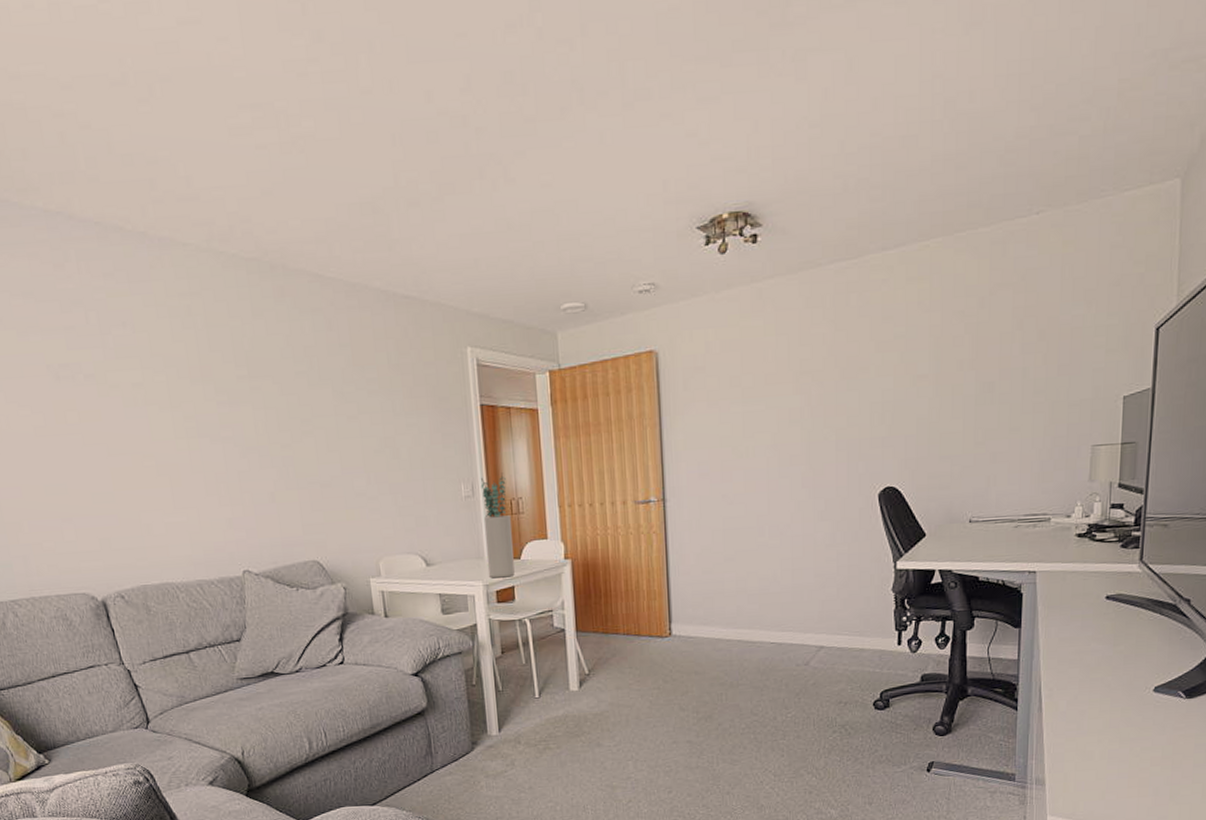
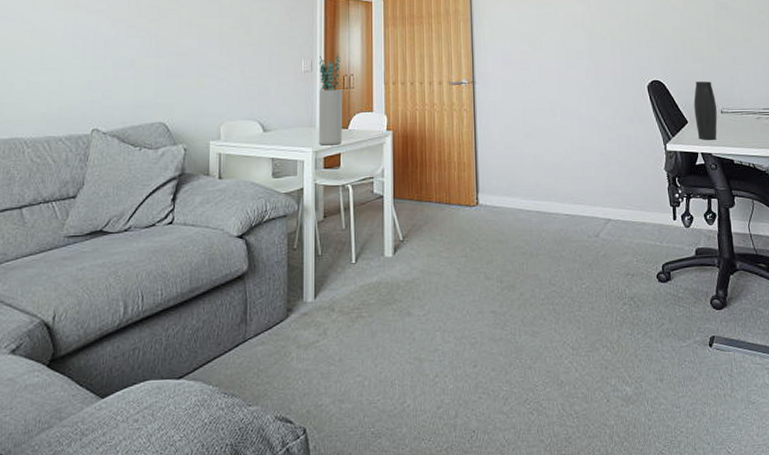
vase: none [935,485,965,555] -> present [693,81,718,140]

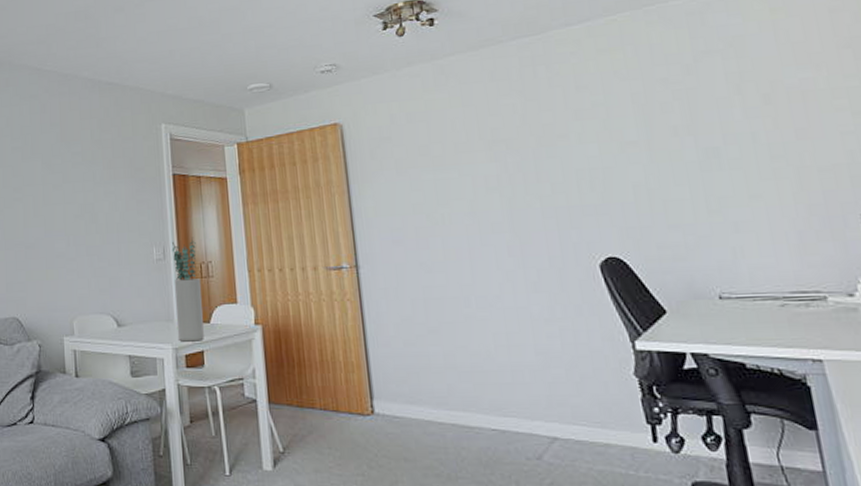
vase: present [693,81,718,140] -> none [673,256,715,336]

